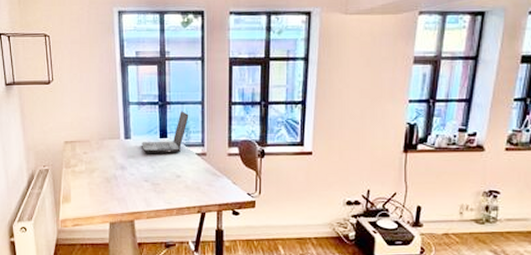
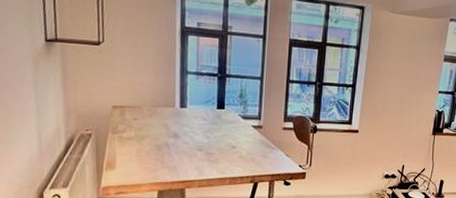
laptop computer: present [142,111,189,153] -> none [198,84,248,125]

